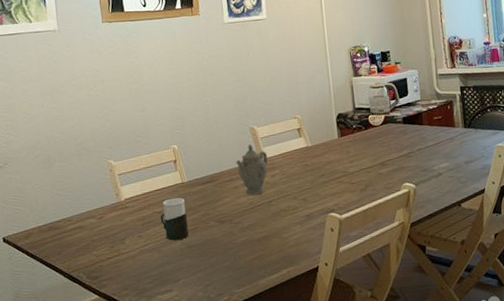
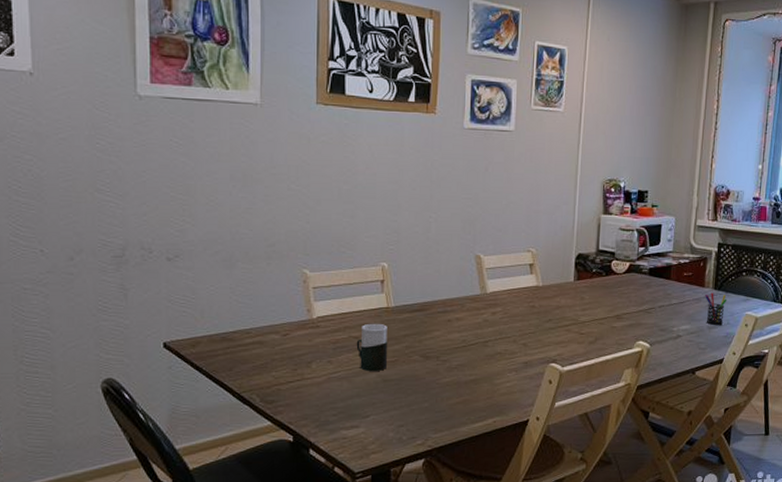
teapot: present [235,144,268,195] -> none [452,274,491,332]
pen holder: none [457,131,478,160] -> present [705,292,727,326]

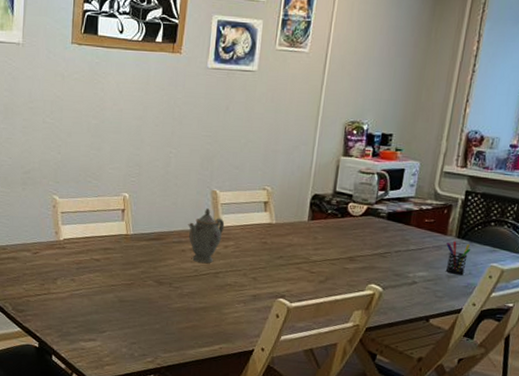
cup: present [356,323,388,372] -> none [97,248,126,292]
teapot: none [452,274,491,332] -> present [188,208,225,263]

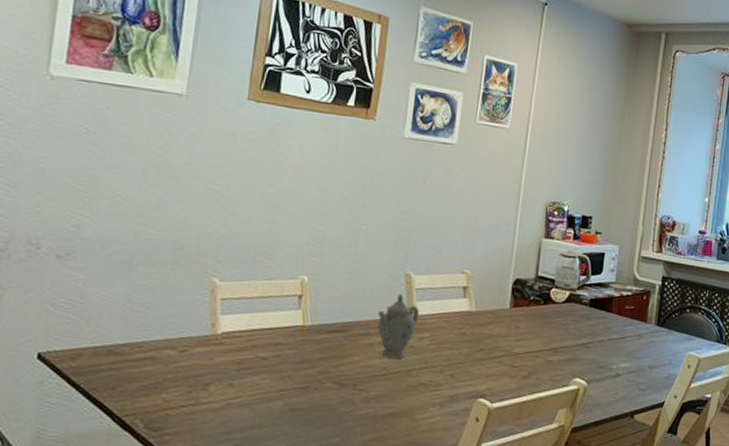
pen holder: present [445,241,471,275] -> none [647,329,670,366]

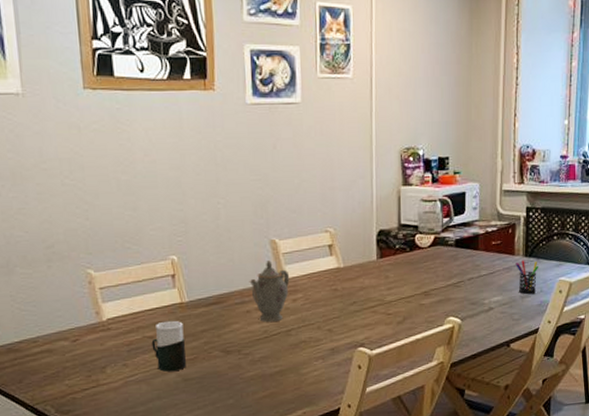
cup: none [263,342,301,399] -> present [151,320,186,372]
pen holder: none [647,329,670,366] -> present [516,260,539,295]

